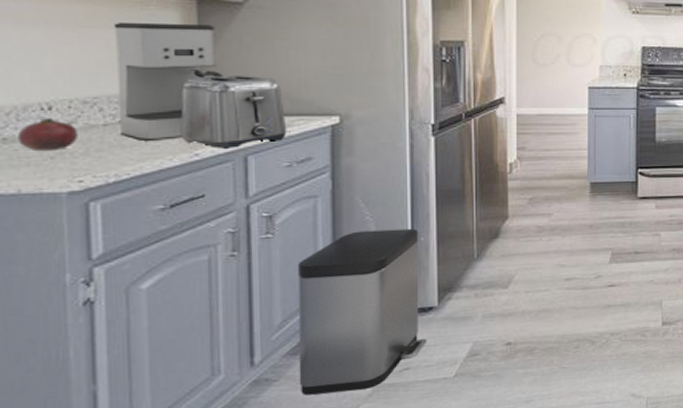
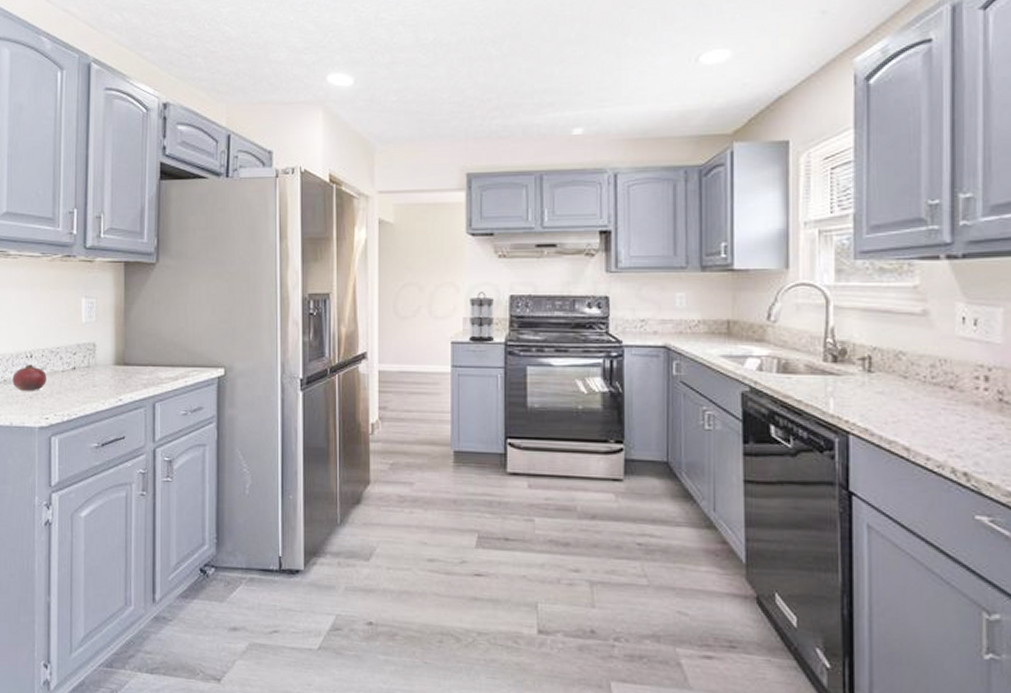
coffee maker: present [113,21,223,141] -> none [71,283,140,386]
toaster: present [180,74,287,150] -> none [110,328,184,397]
pedal bin: present [298,228,427,396] -> none [188,482,294,645]
spice rack: none [604,43,628,88] -> present [468,292,494,343]

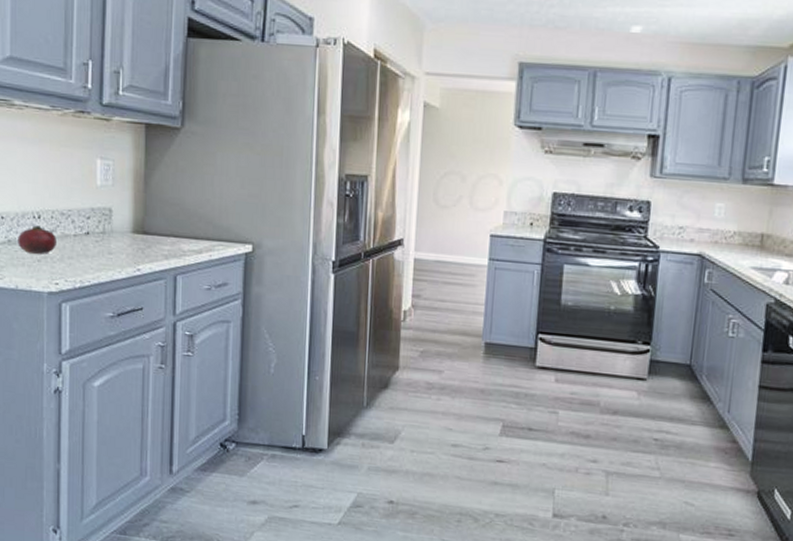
spice rack: present [468,292,494,343] -> none [508,186,537,238]

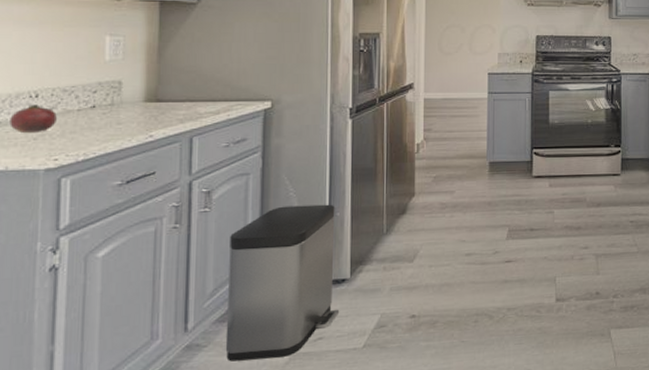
pedal bin: none [206,361,316,518] -> present [225,204,340,362]

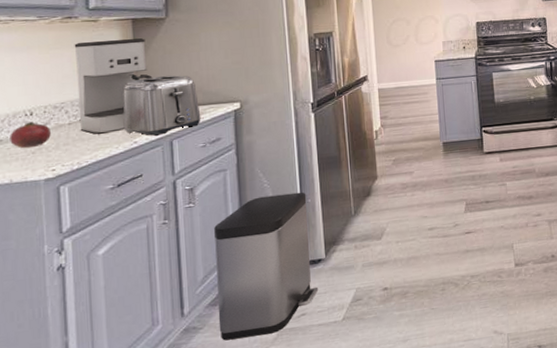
coffee maker: none [90,21,177,124] -> present [74,38,153,135]
toaster: none [139,65,227,132] -> present [123,75,201,137]

